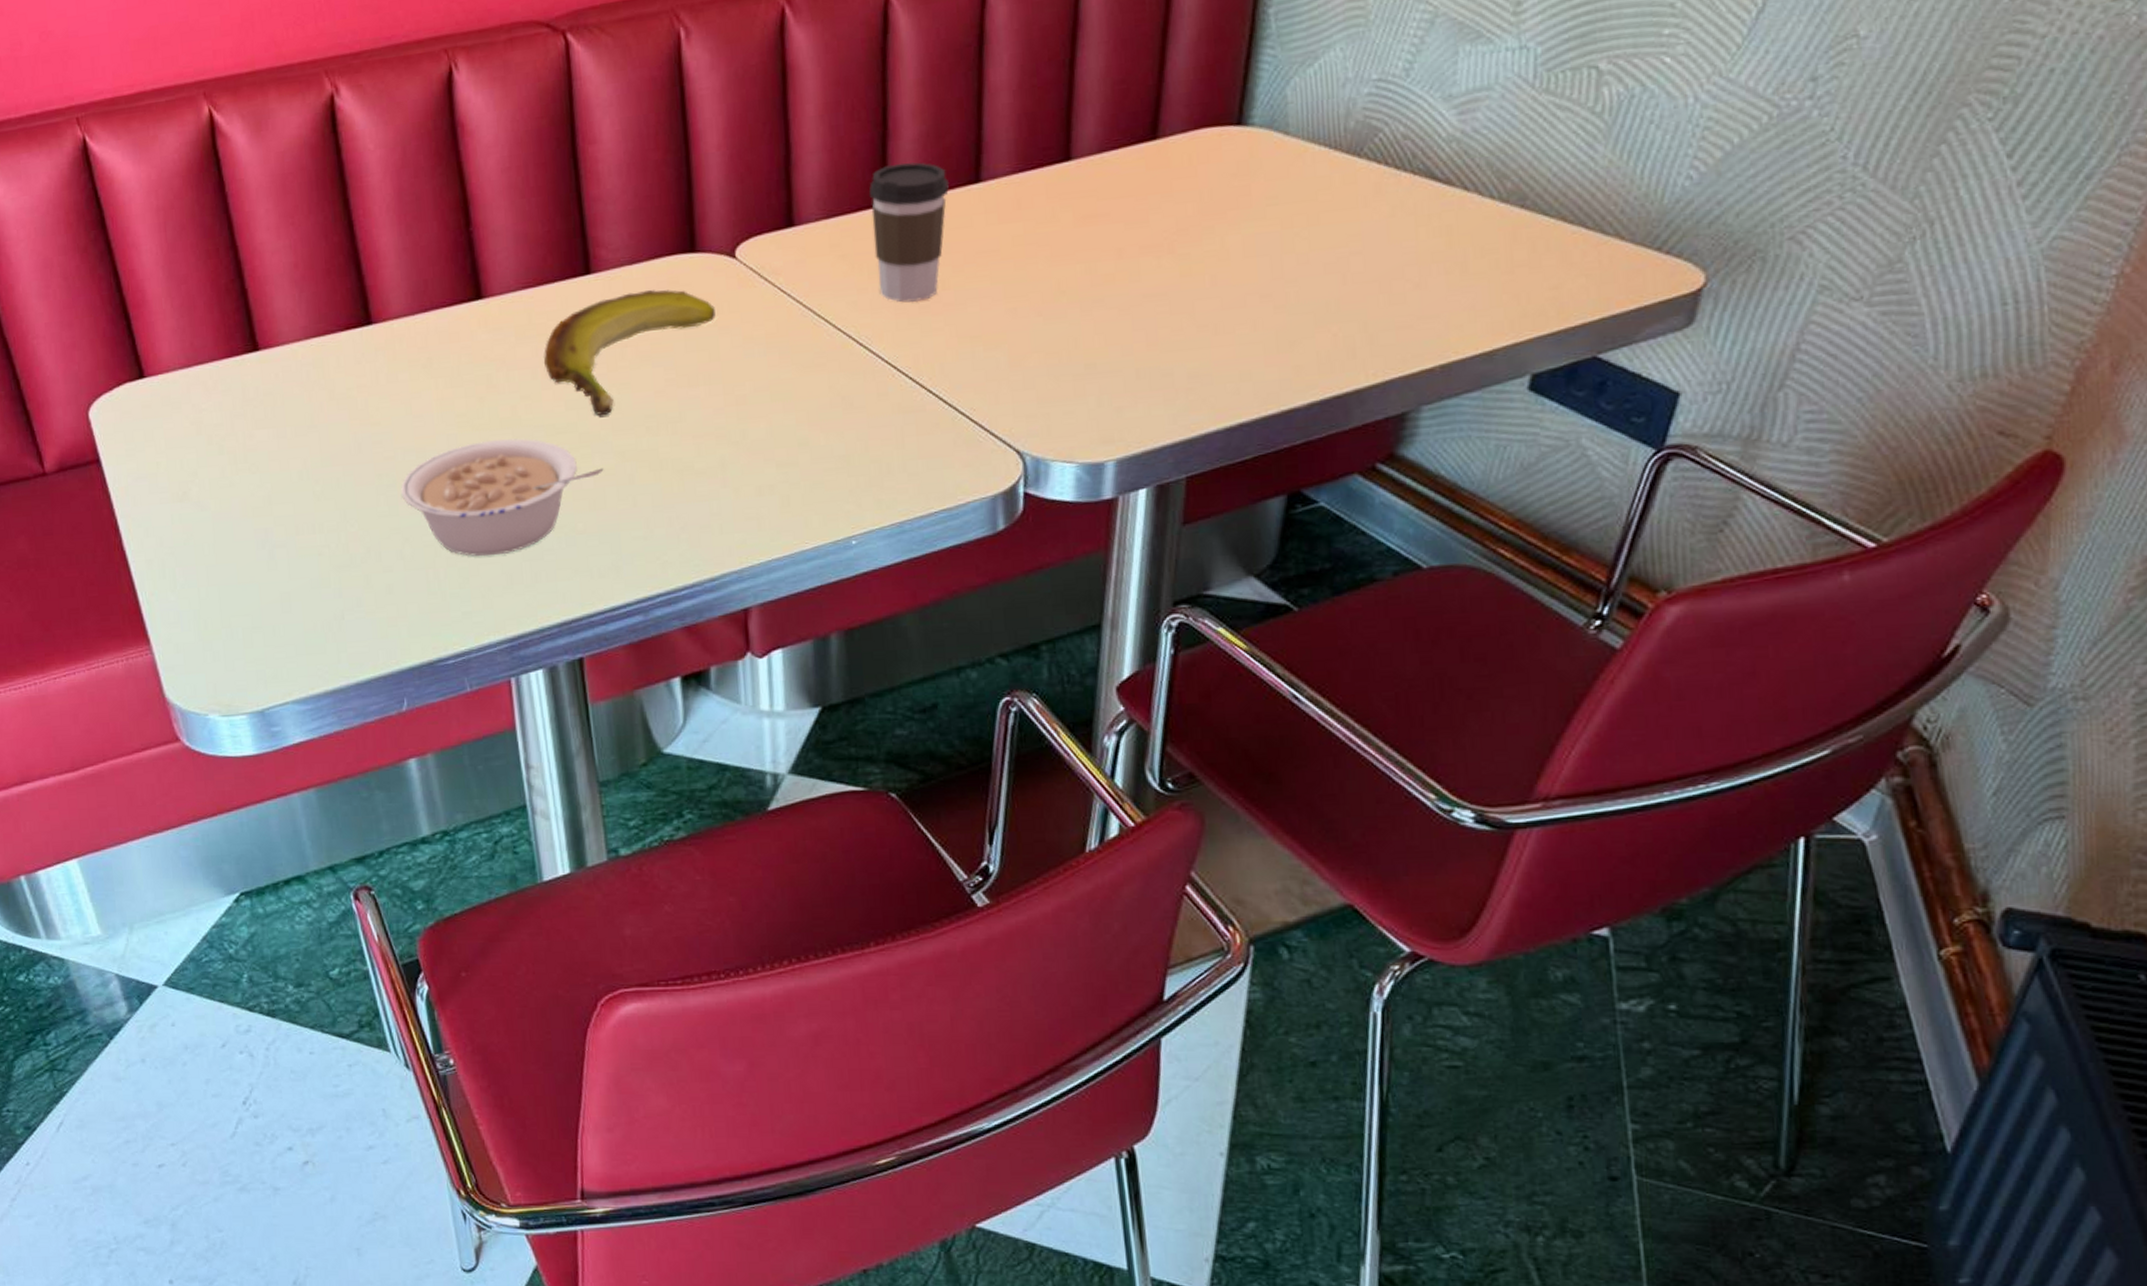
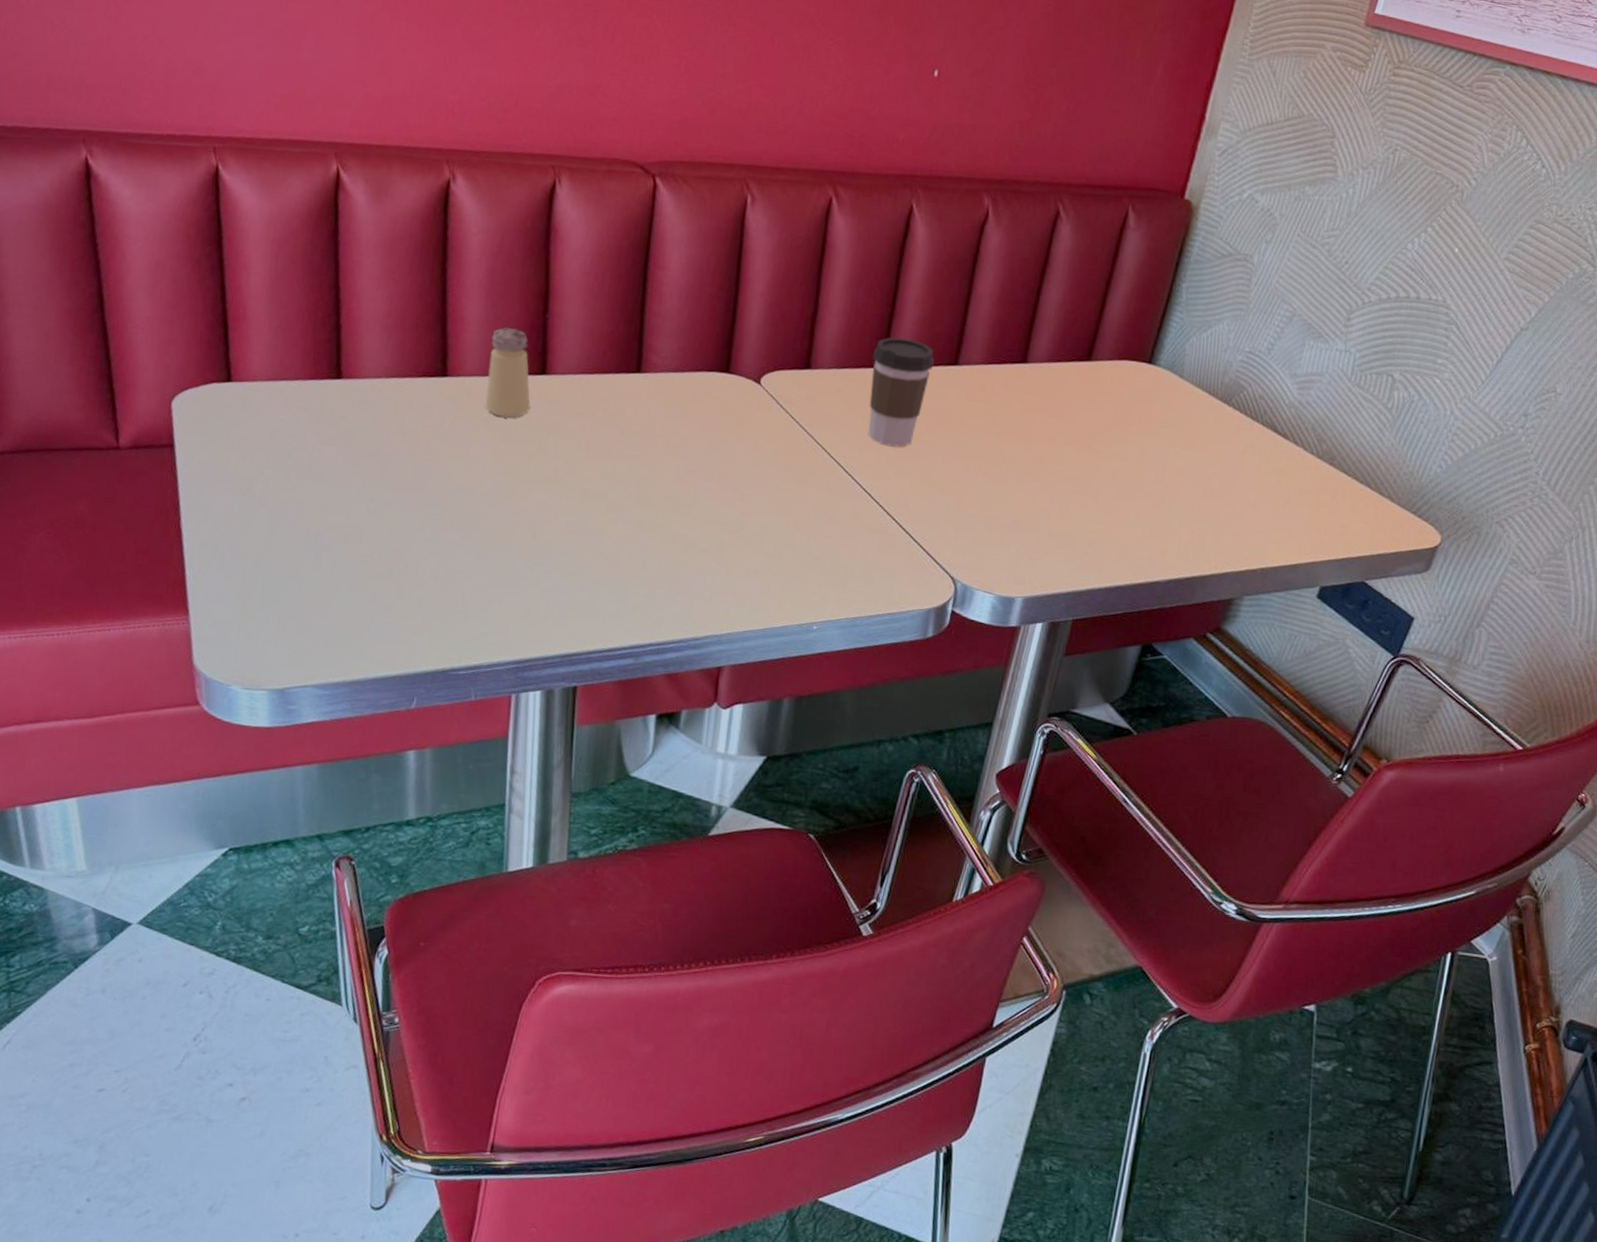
legume: present [401,438,604,557] -> none [445,491,623,589]
saltshaker: none [413,251,471,359] -> present [485,327,531,418]
banana: present [543,290,716,416] -> none [588,394,737,490]

